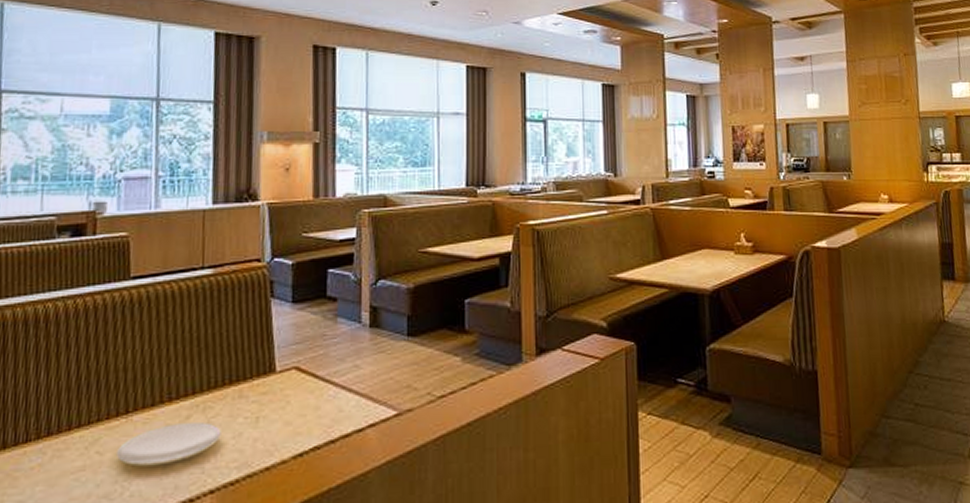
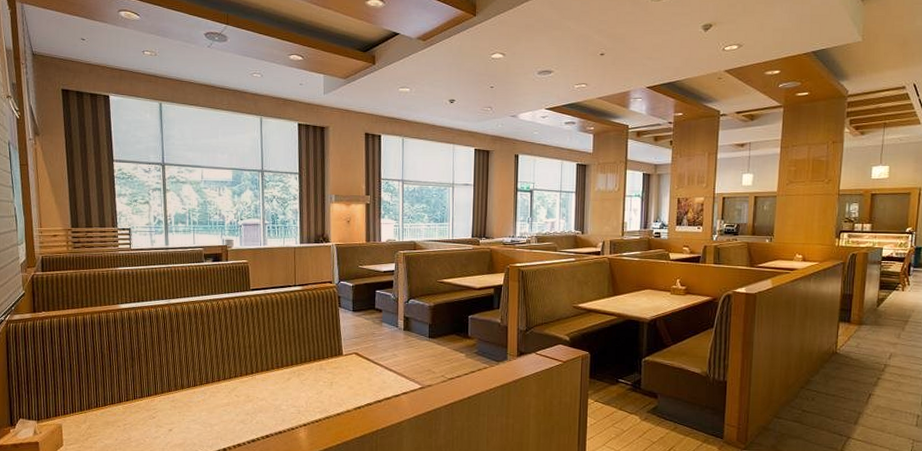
plate: present [115,421,221,467] -> none [246,381,310,407]

